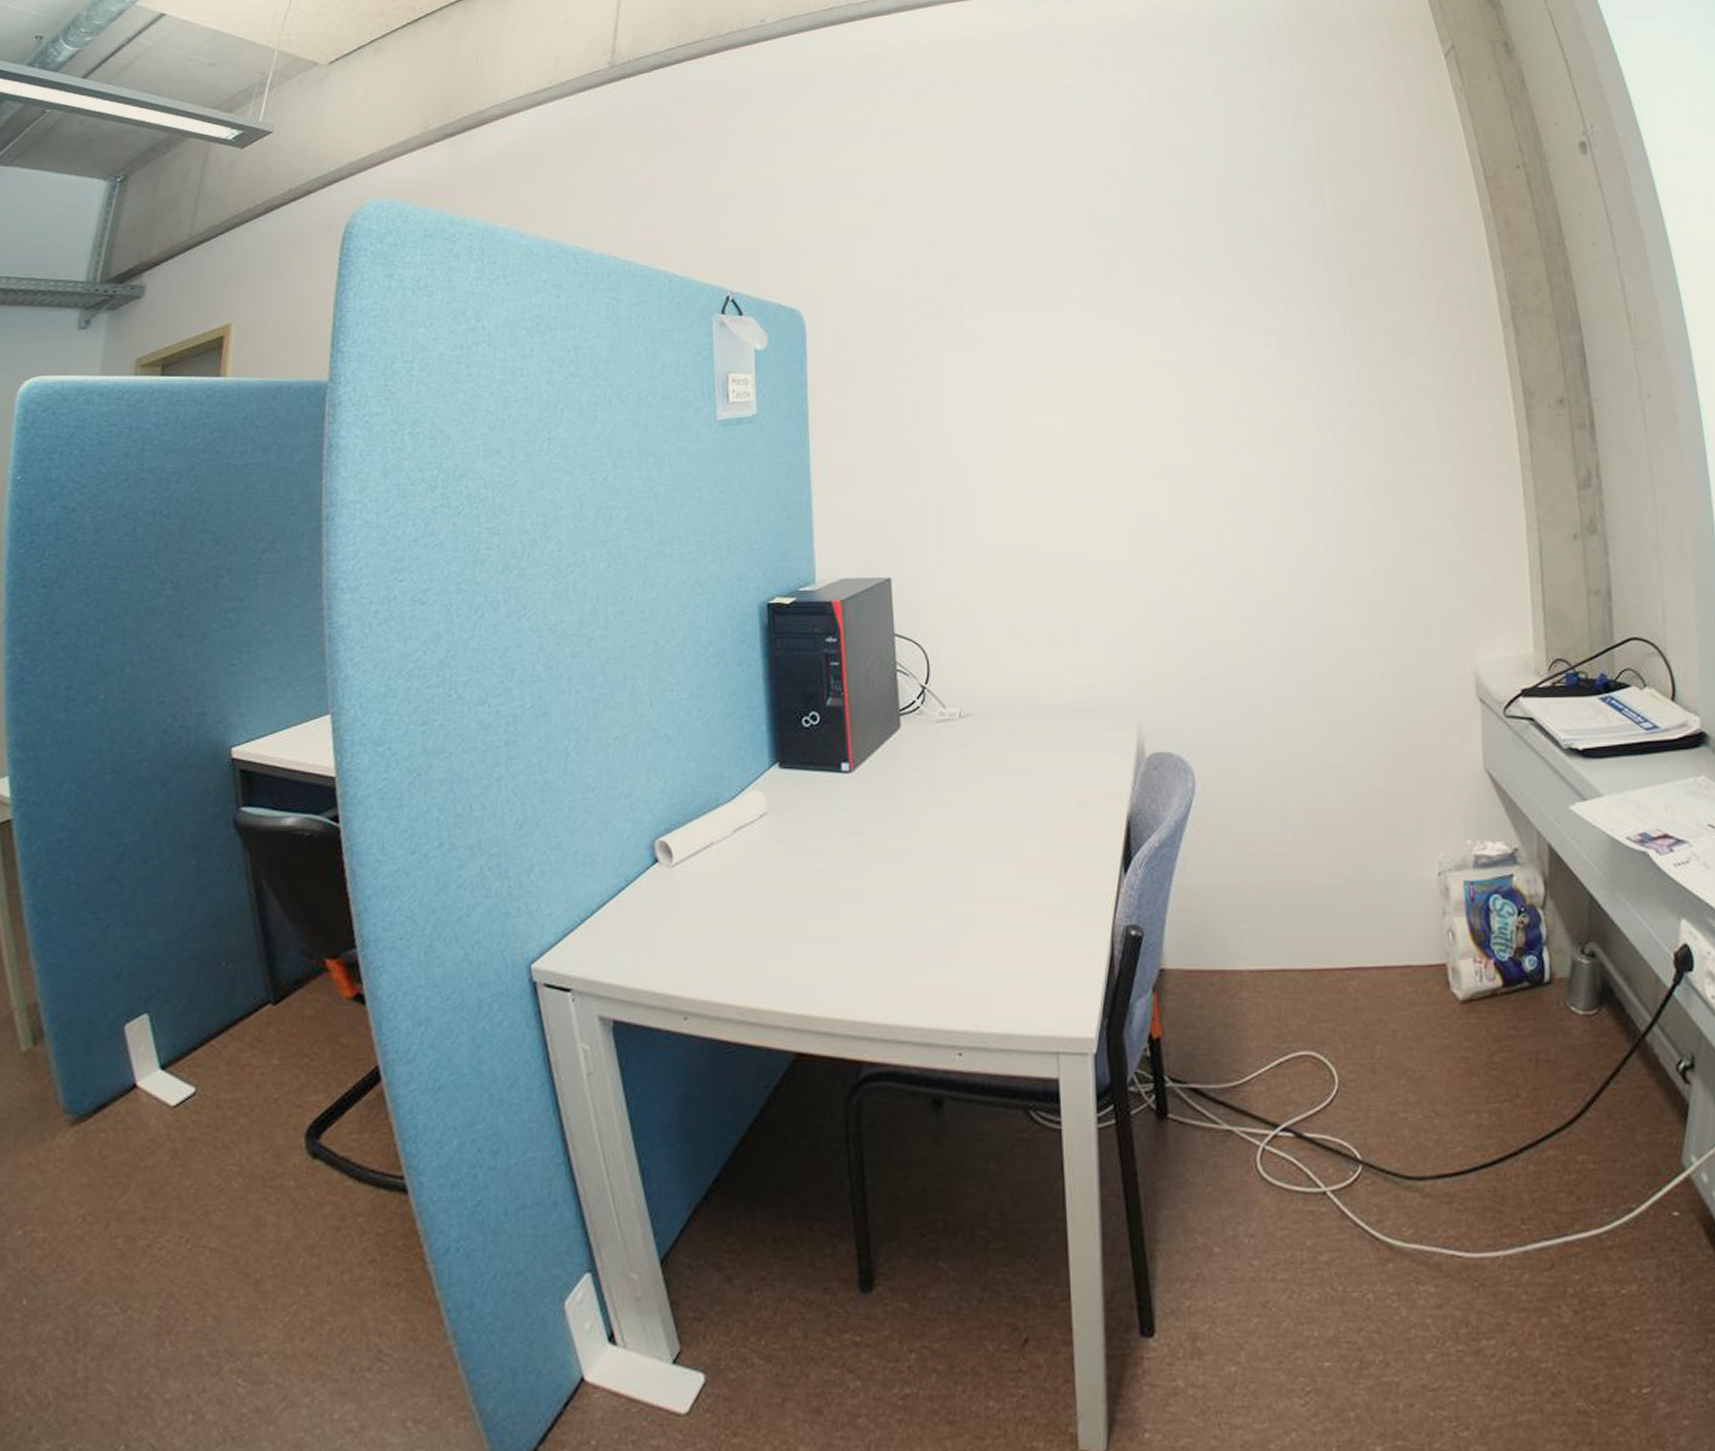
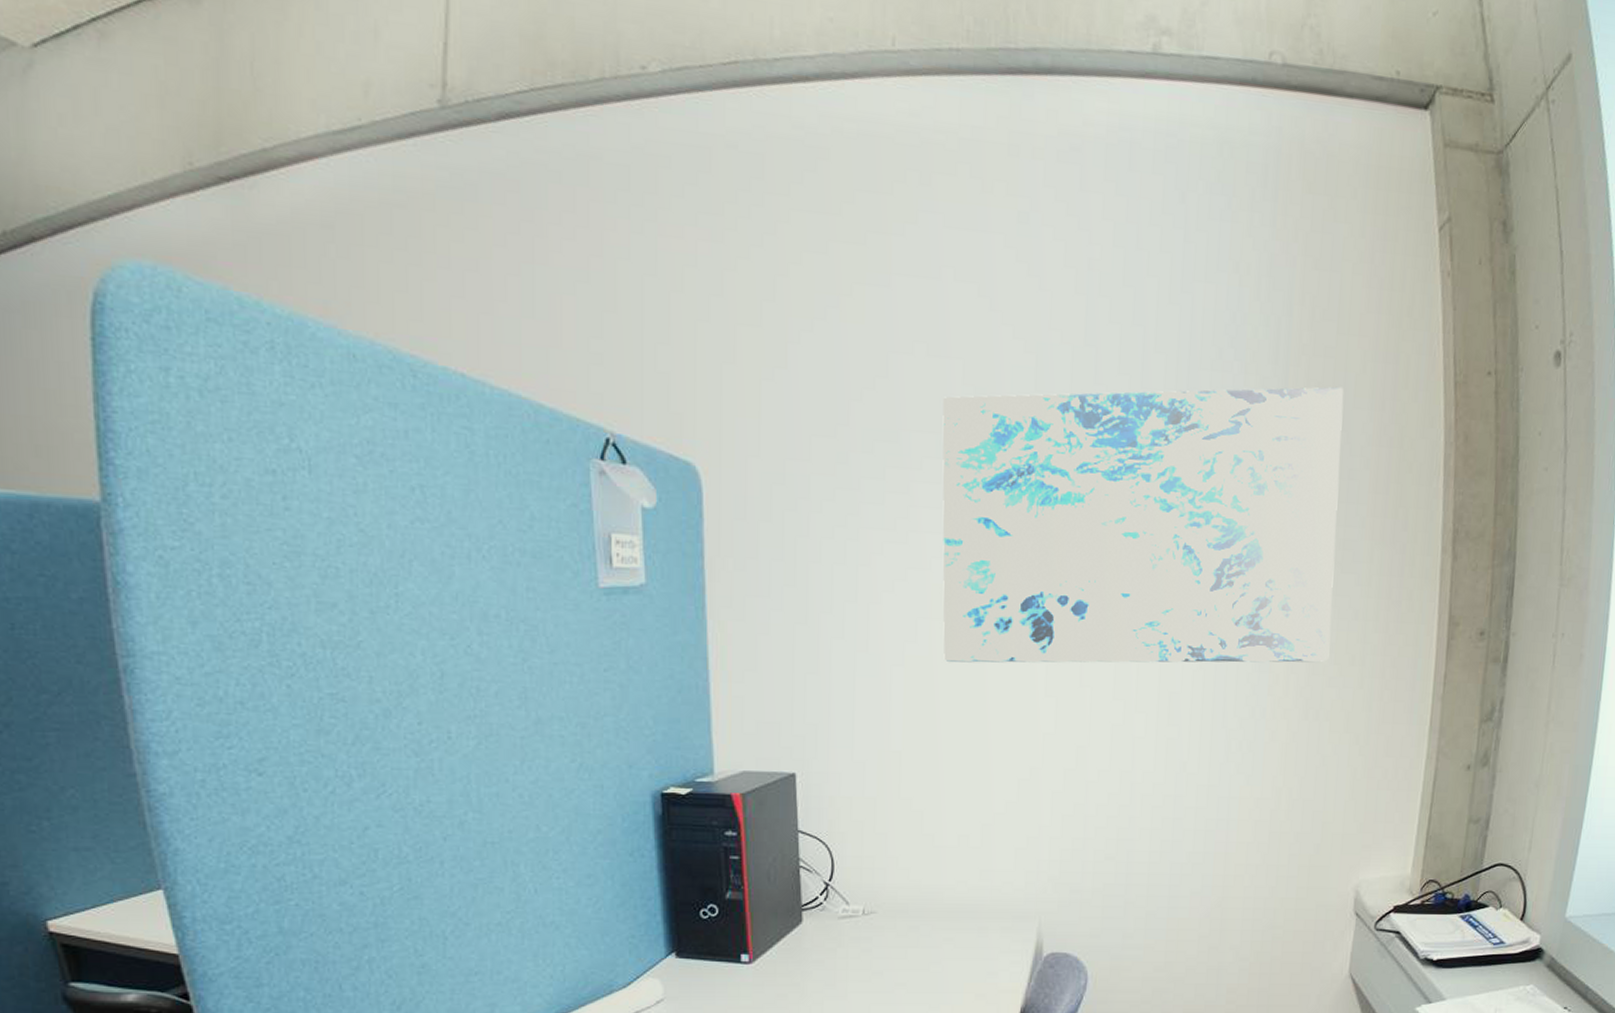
wall art: none [1011,192,1405,465] -> present [942,386,1344,663]

